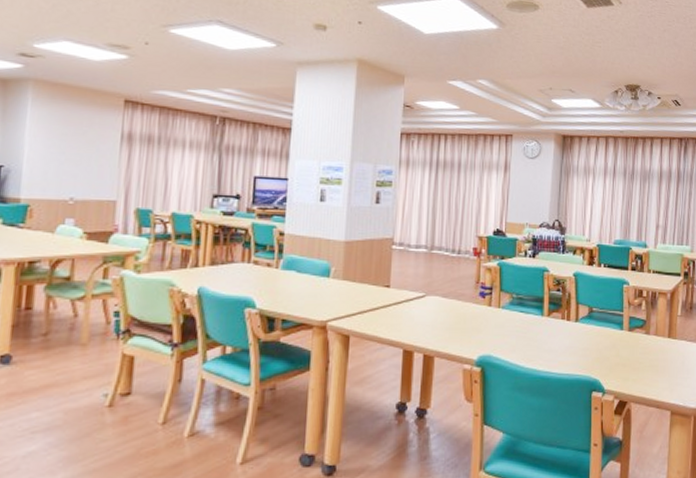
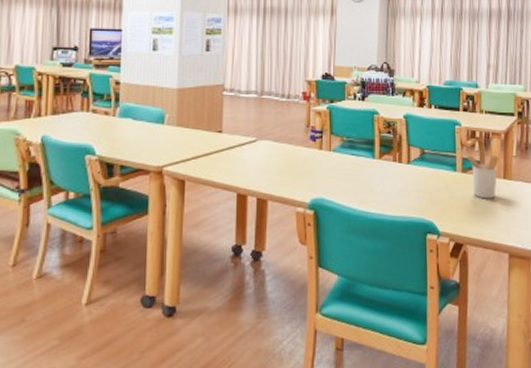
utensil holder: none [632,314,664,358] -> present [465,155,499,199]

